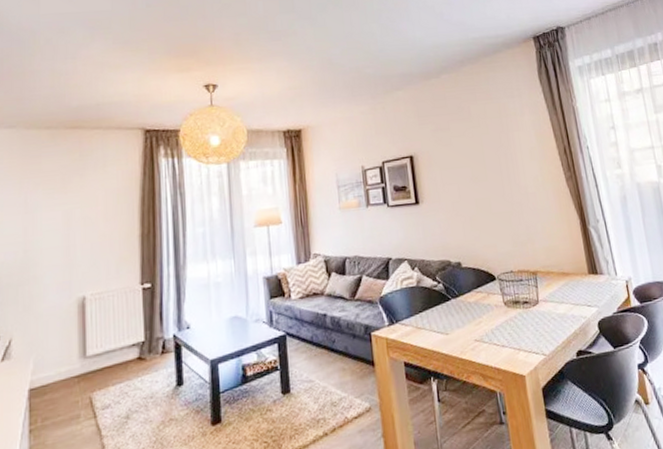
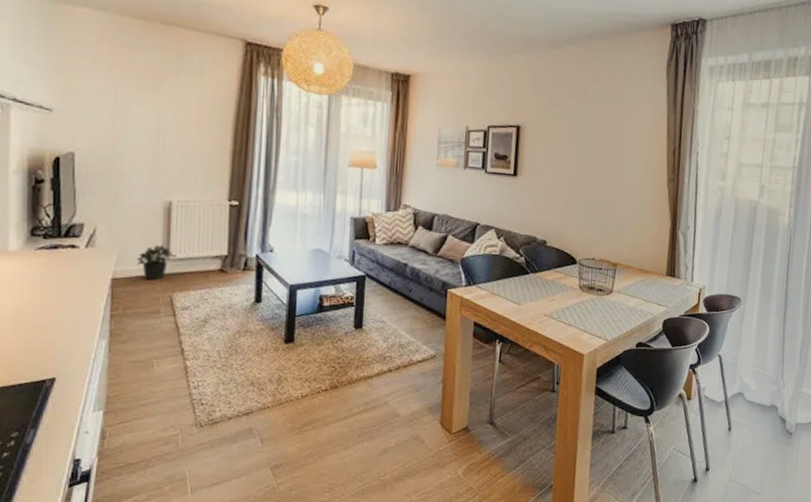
potted plant: none [54,342,93,384] -> present [137,244,176,280]

